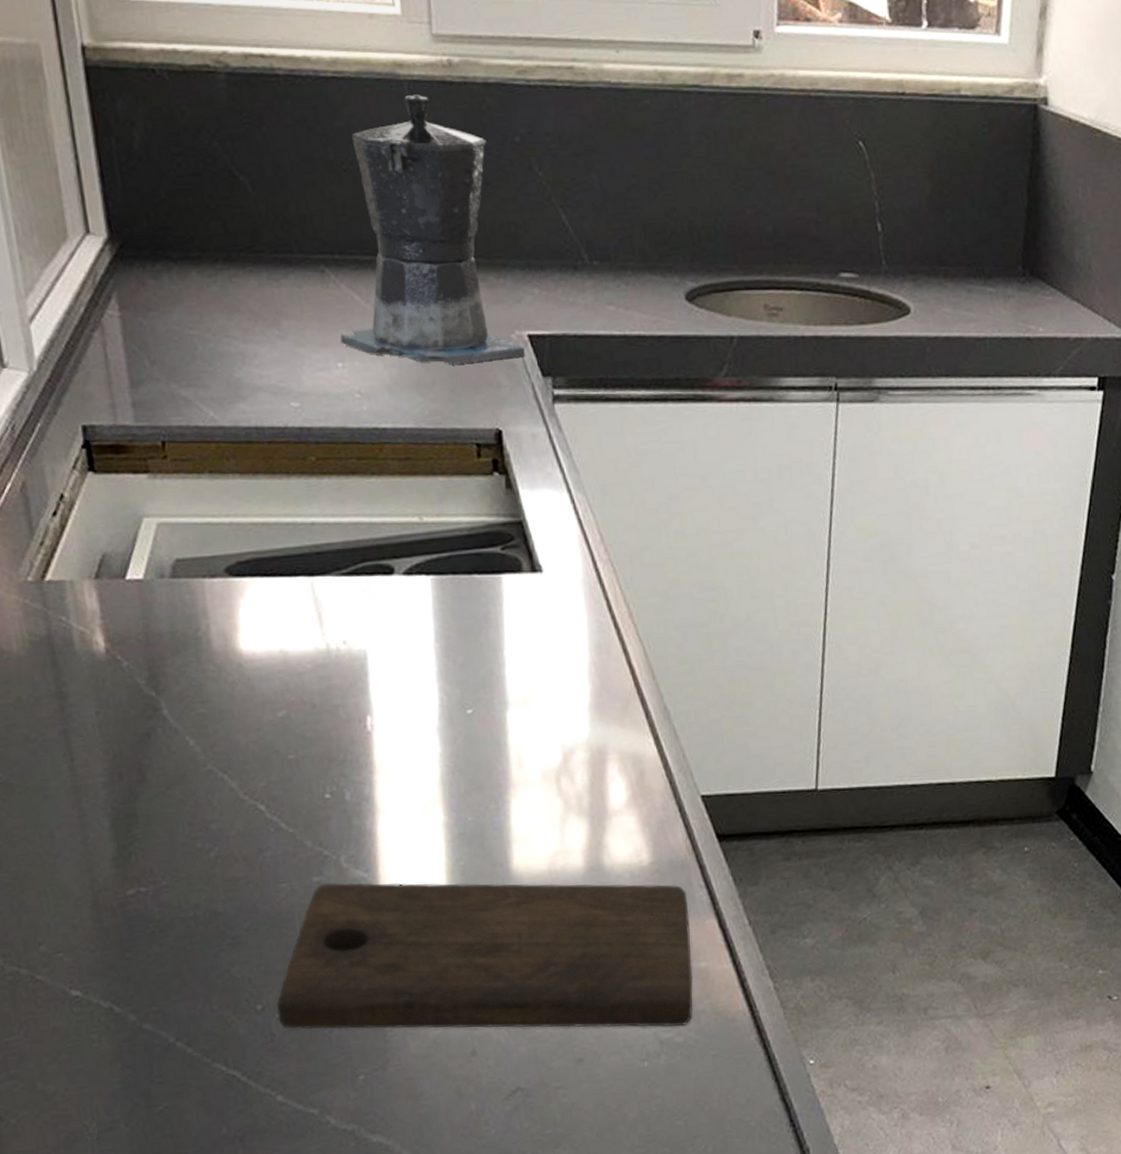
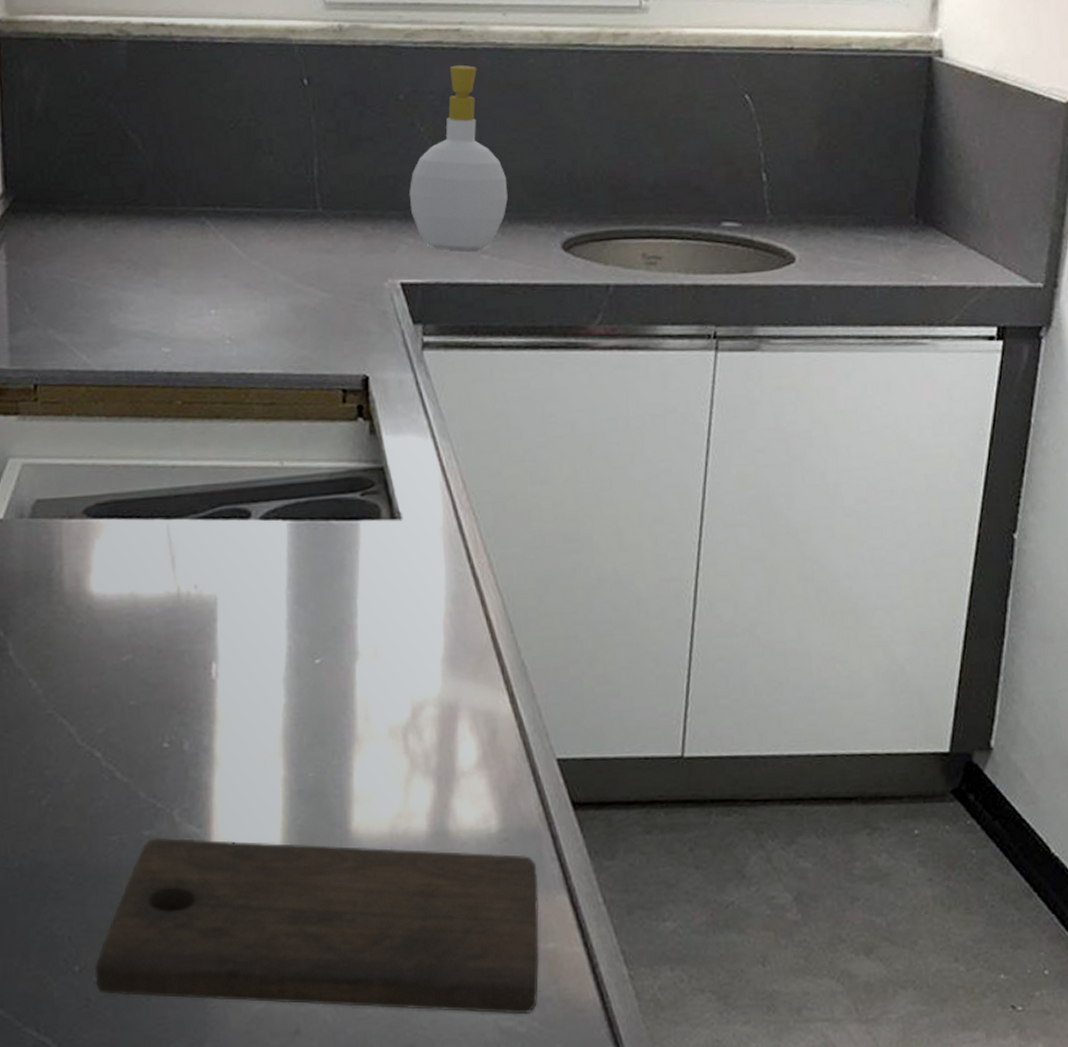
coffee maker: present [341,94,526,365] -> none [216,57,398,313]
soap bottle: none [531,105,630,301] -> present [409,65,508,251]

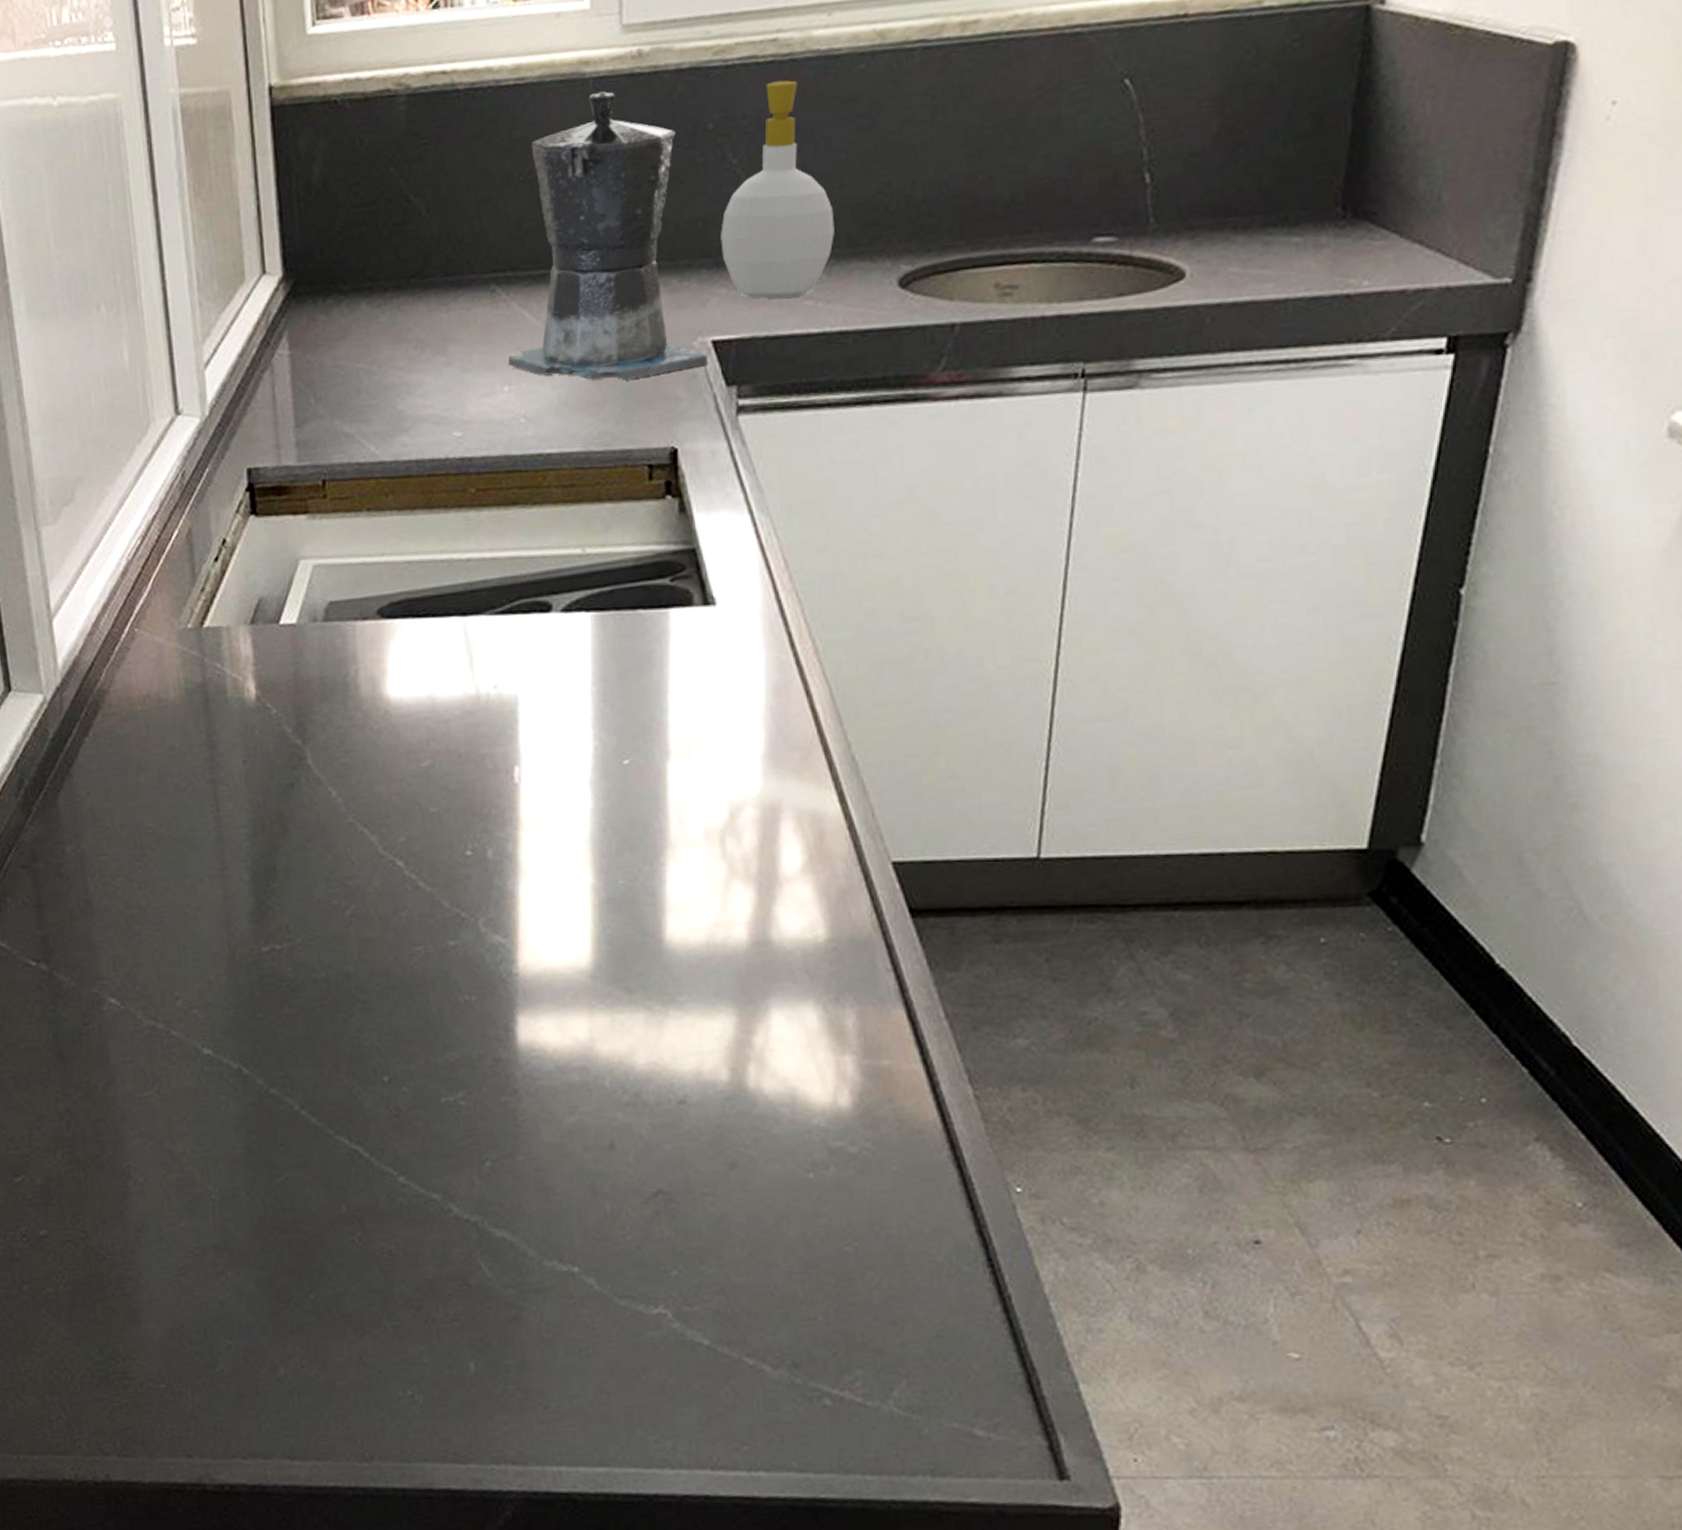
cutting board: present [95,837,539,1015] -> none [404,947,872,1135]
coffee maker: none [216,57,398,313] -> present [508,91,709,381]

